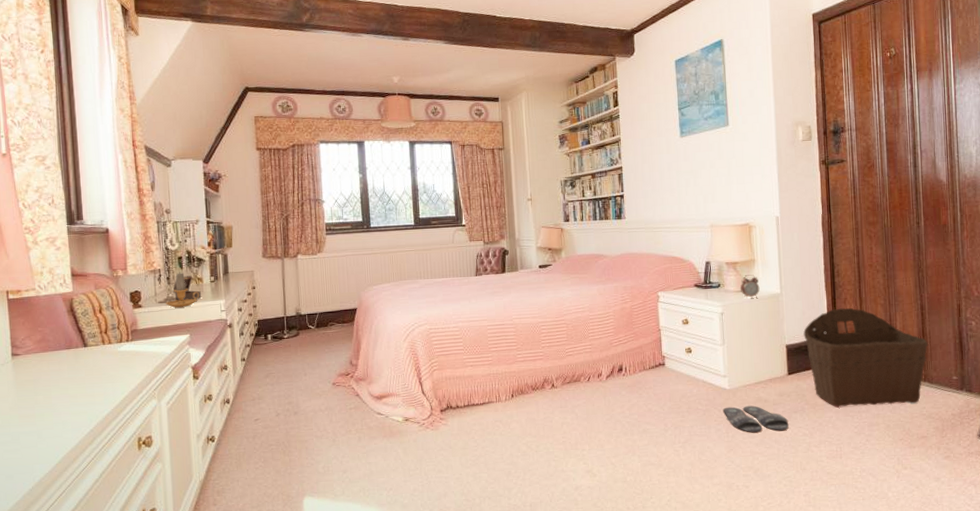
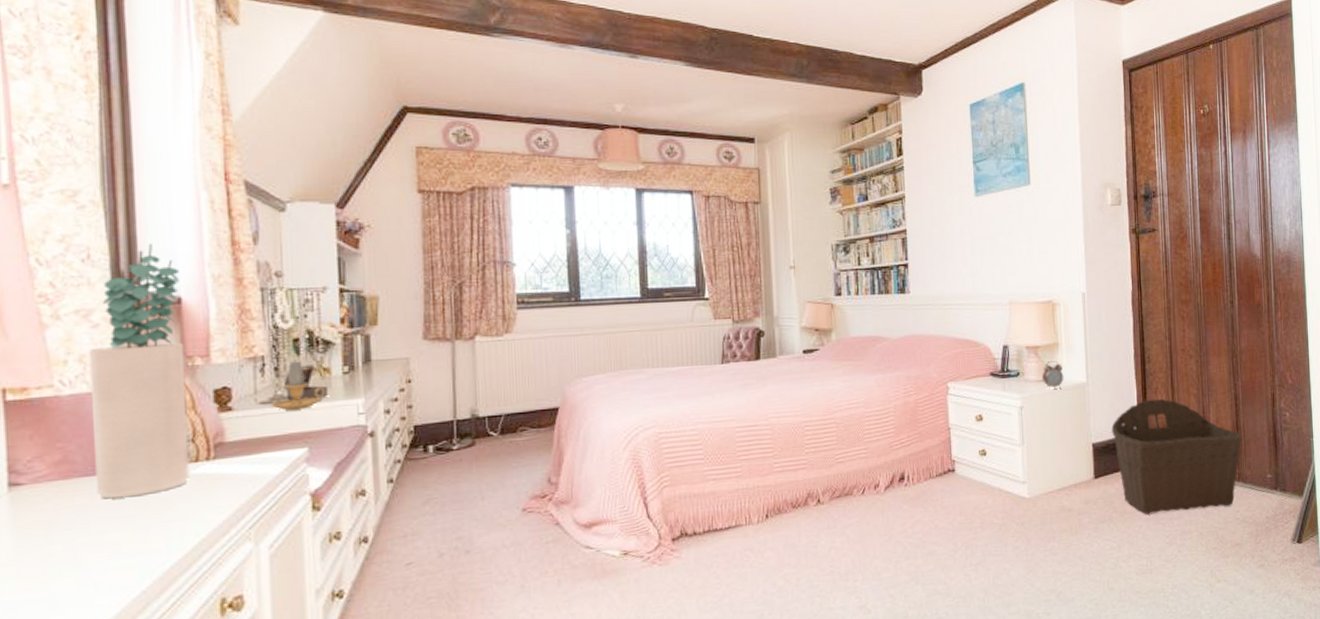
vase: none [55,191,117,366] -> present [88,243,190,499]
slippers: present [722,405,789,433] -> none [1021,516,1095,549]

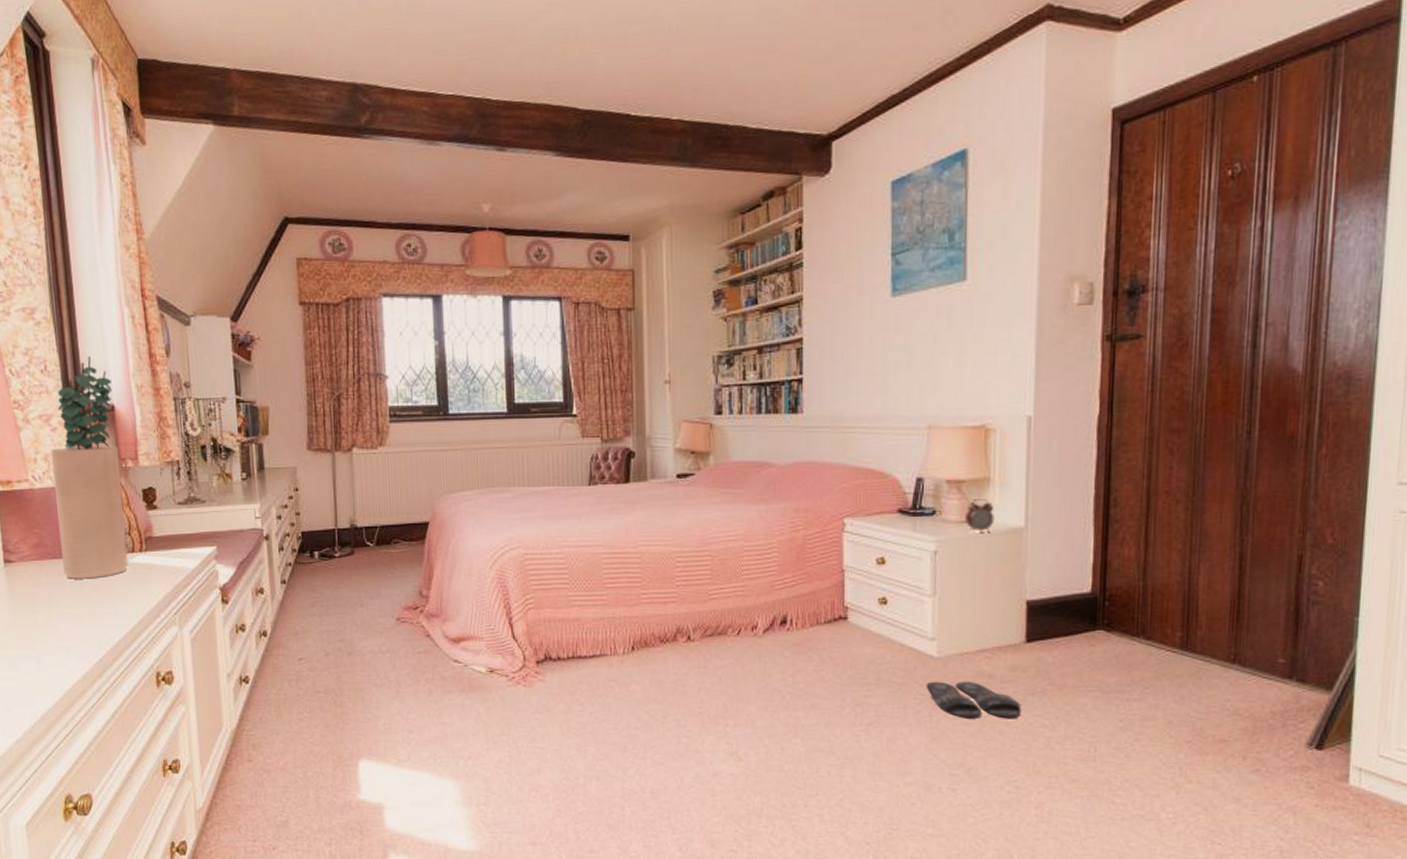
candle: present [270,359,324,411] -> none [185,465,228,511]
jewelry box: present [283,364,328,401] -> none [195,470,230,503]
slippers: none [1021,516,1095,549] -> present [926,681,1021,719]
wicker basket: present [1111,398,1242,514] -> none [1054,552,1245,693]

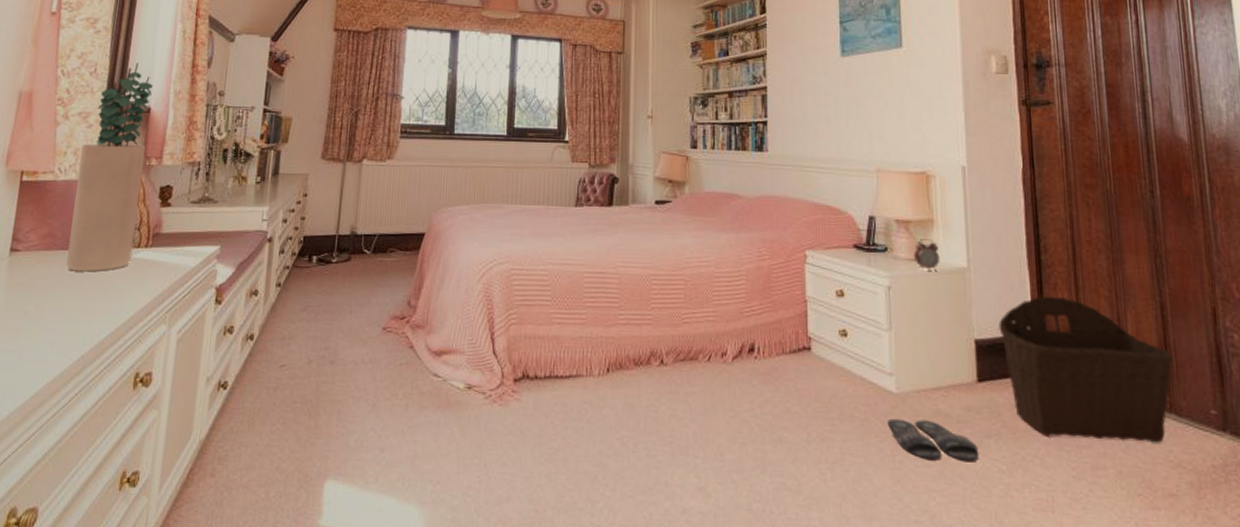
wicker basket: none [1054,552,1245,693] -> present [999,296,1173,443]

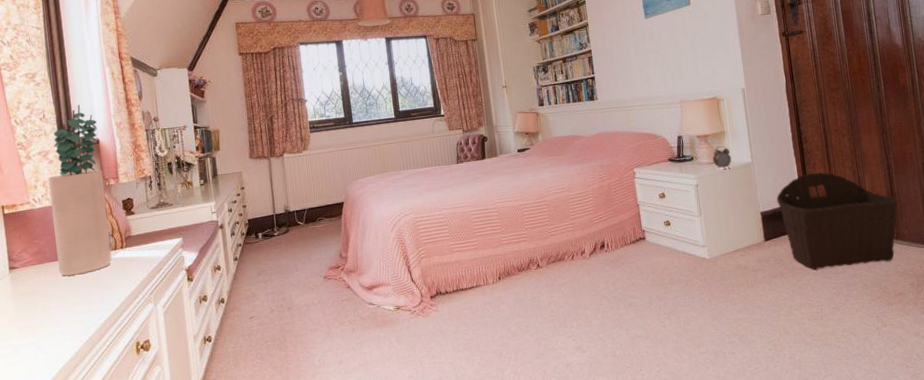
slippers: present [887,418,979,462] -> none [704,273,770,300]

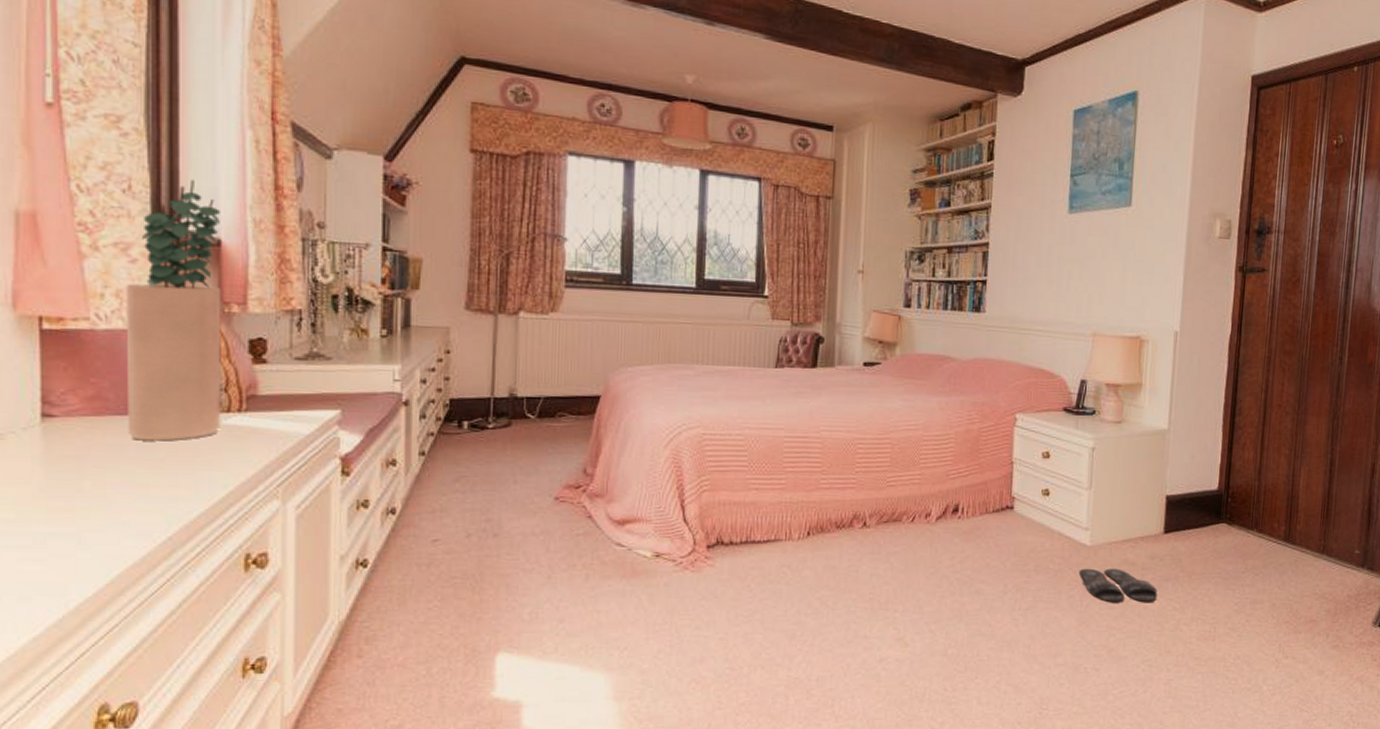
slippers: none [704,273,770,300] -> present [1078,568,1157,603]
alarm clock: present [712,146,732,170] -> none [1119,402,1144,433]
wicker basket: present [776,172,897,269] -> none [1189,455,1333,579]

